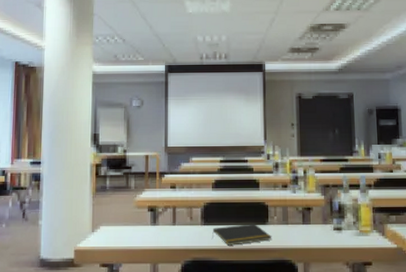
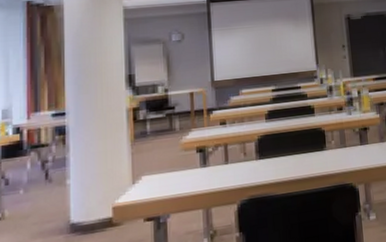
notepad: present [212,224,272,246] -> none [268,151,331,178]

